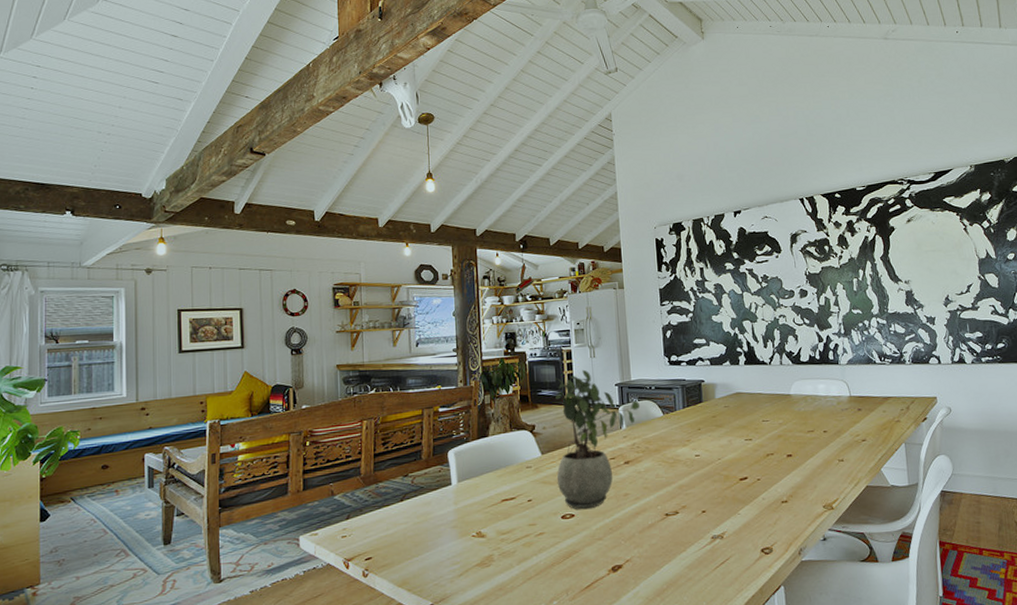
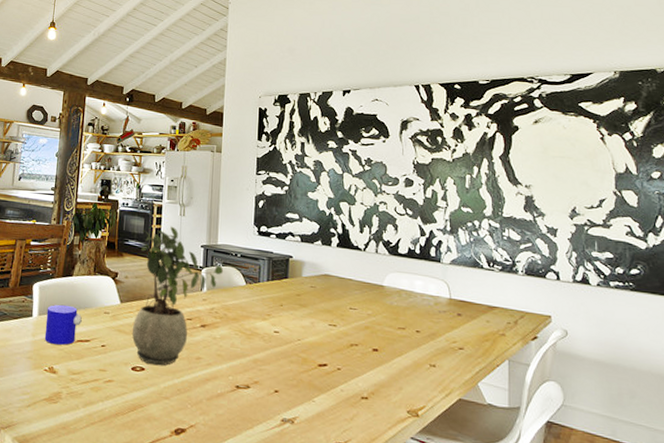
cup: none [466,466,504,509] -> present [44,304,82,345]

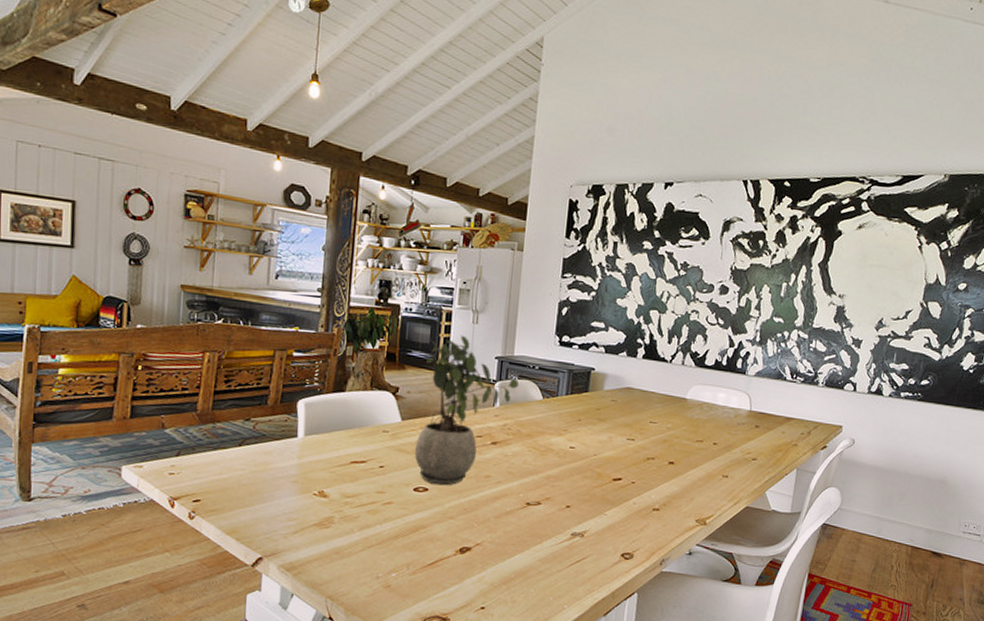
cup: present [44,304,82,345] -> none [312,423,357,467]

